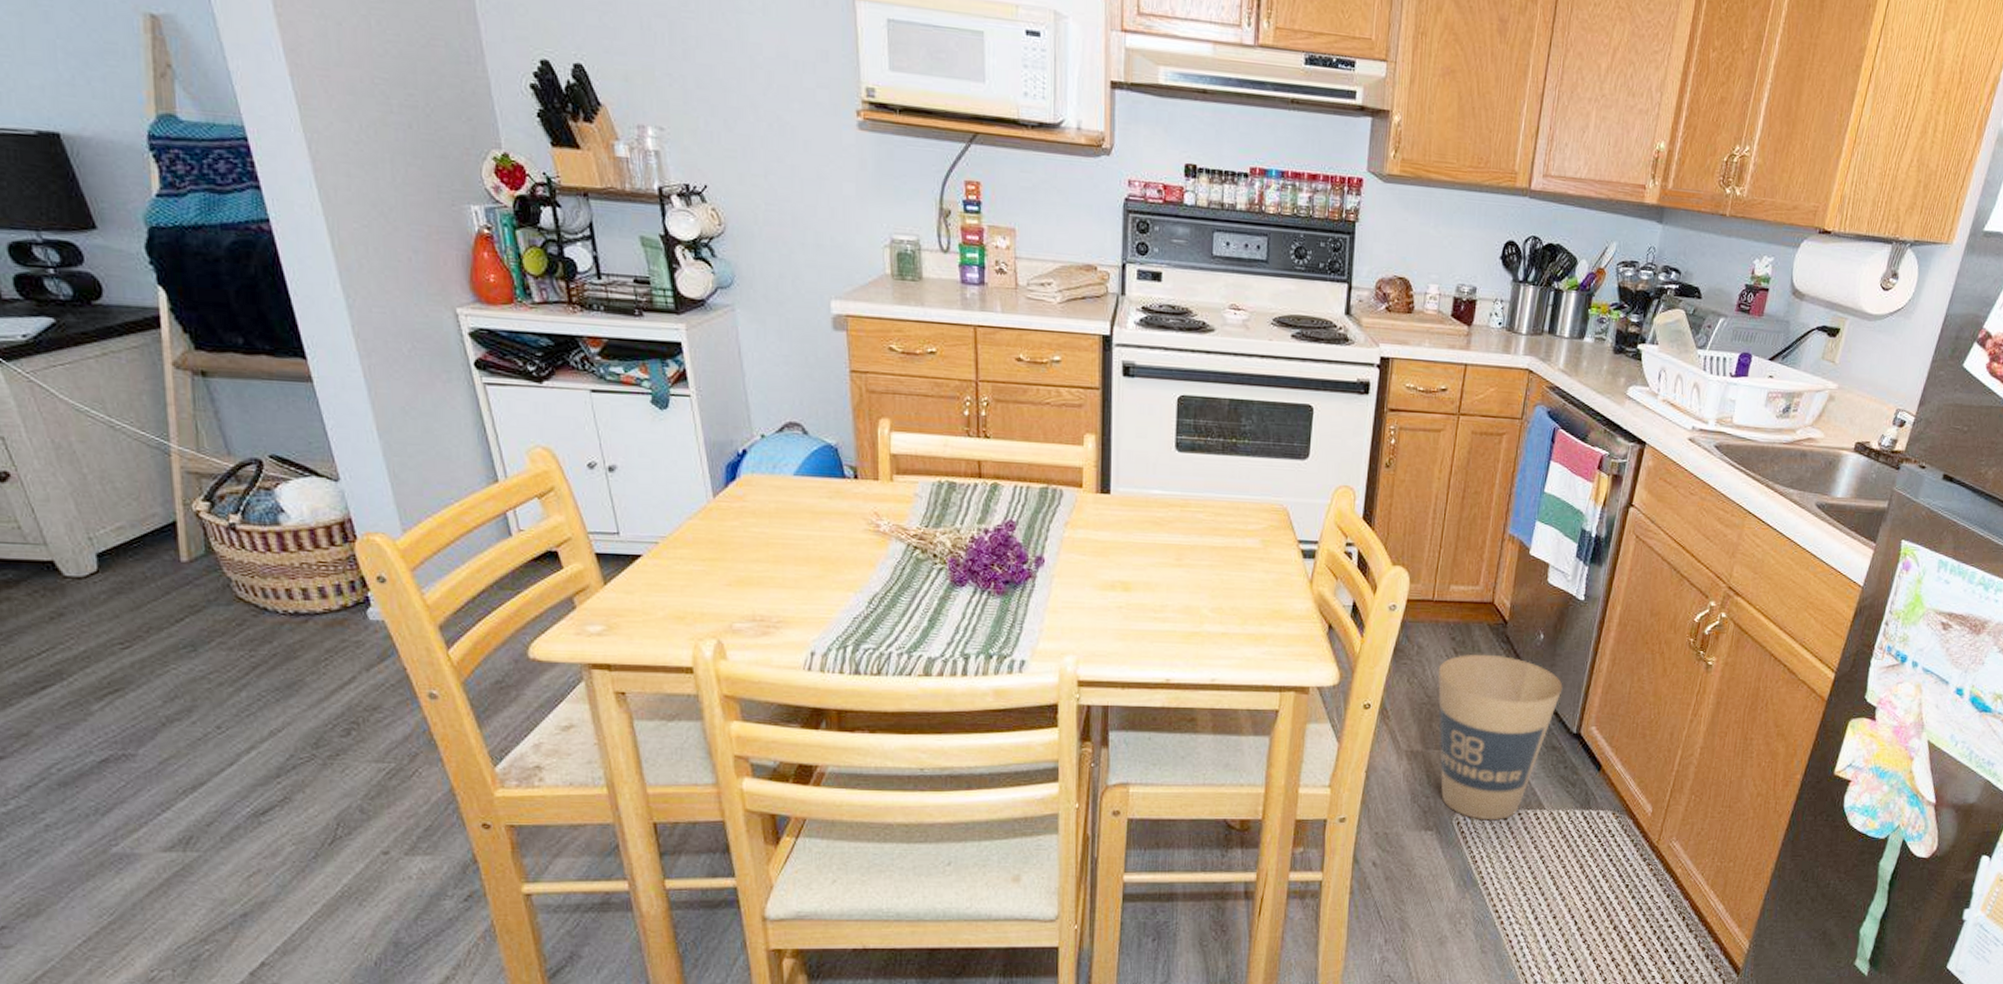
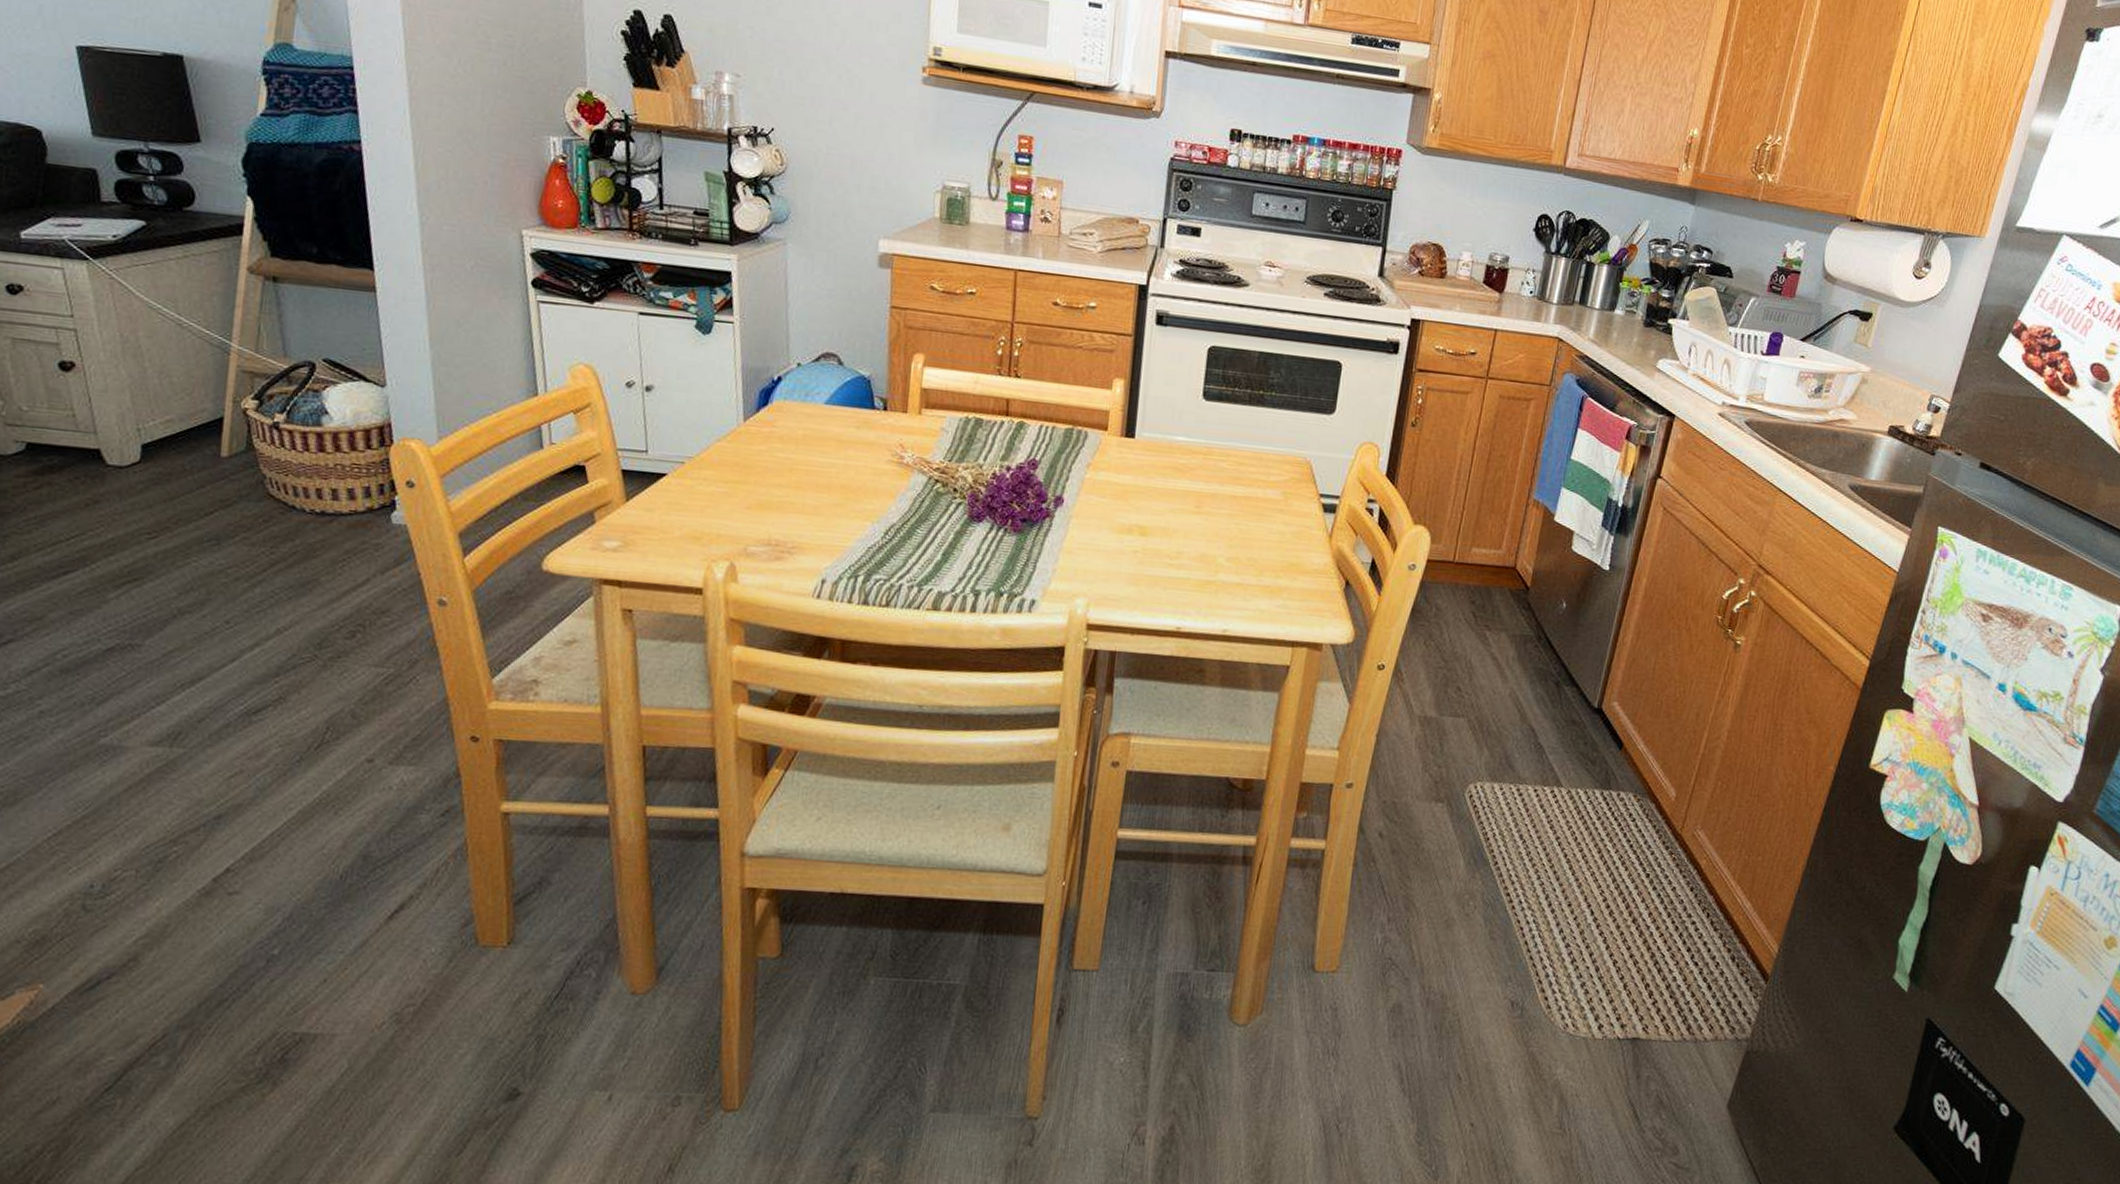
trash can: present [1438,653,1563,821] -> none [1453,618,1585,796]

